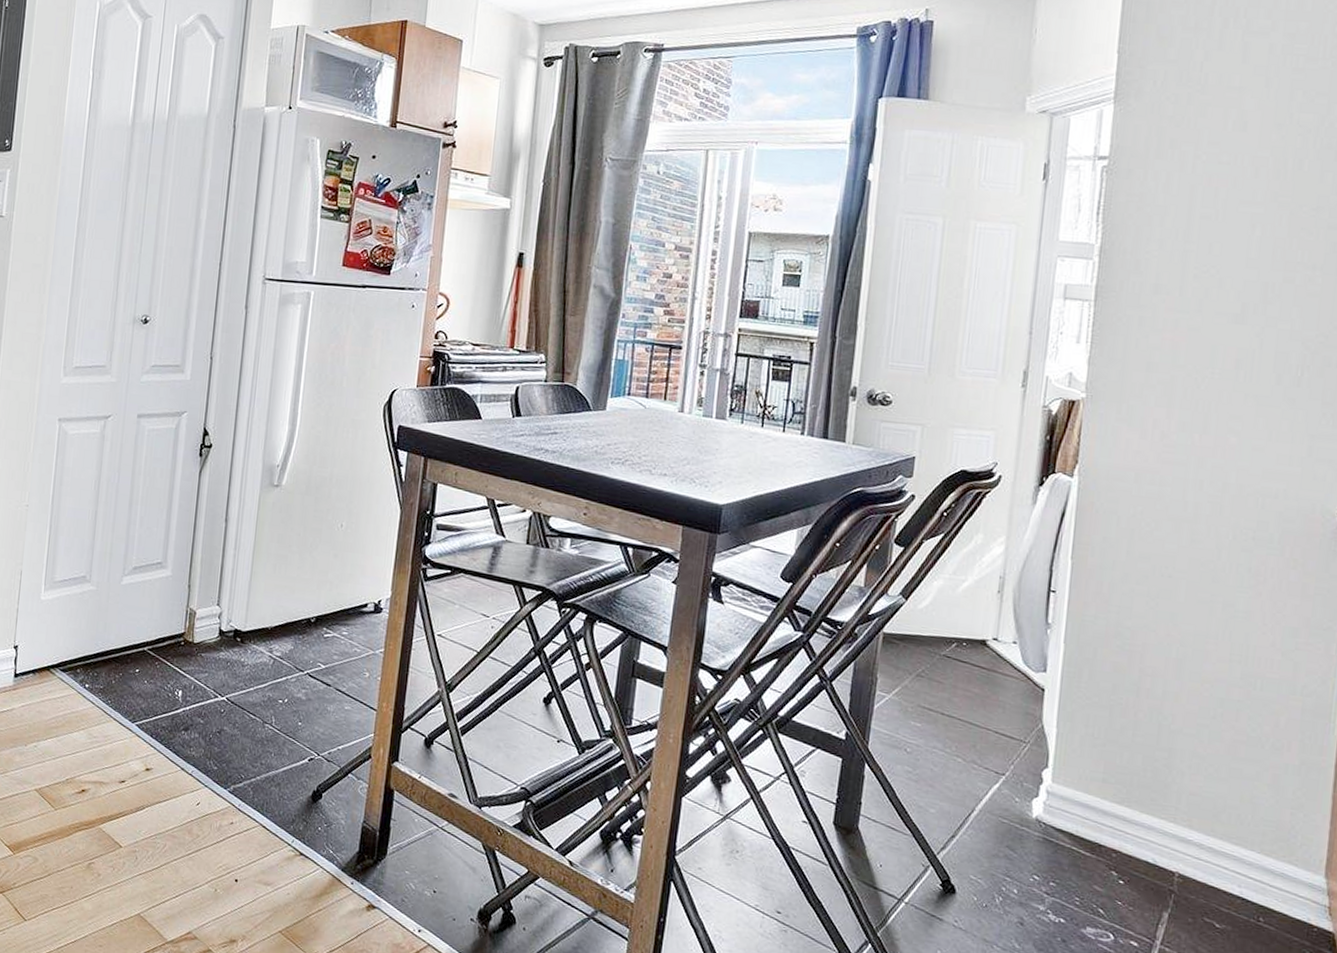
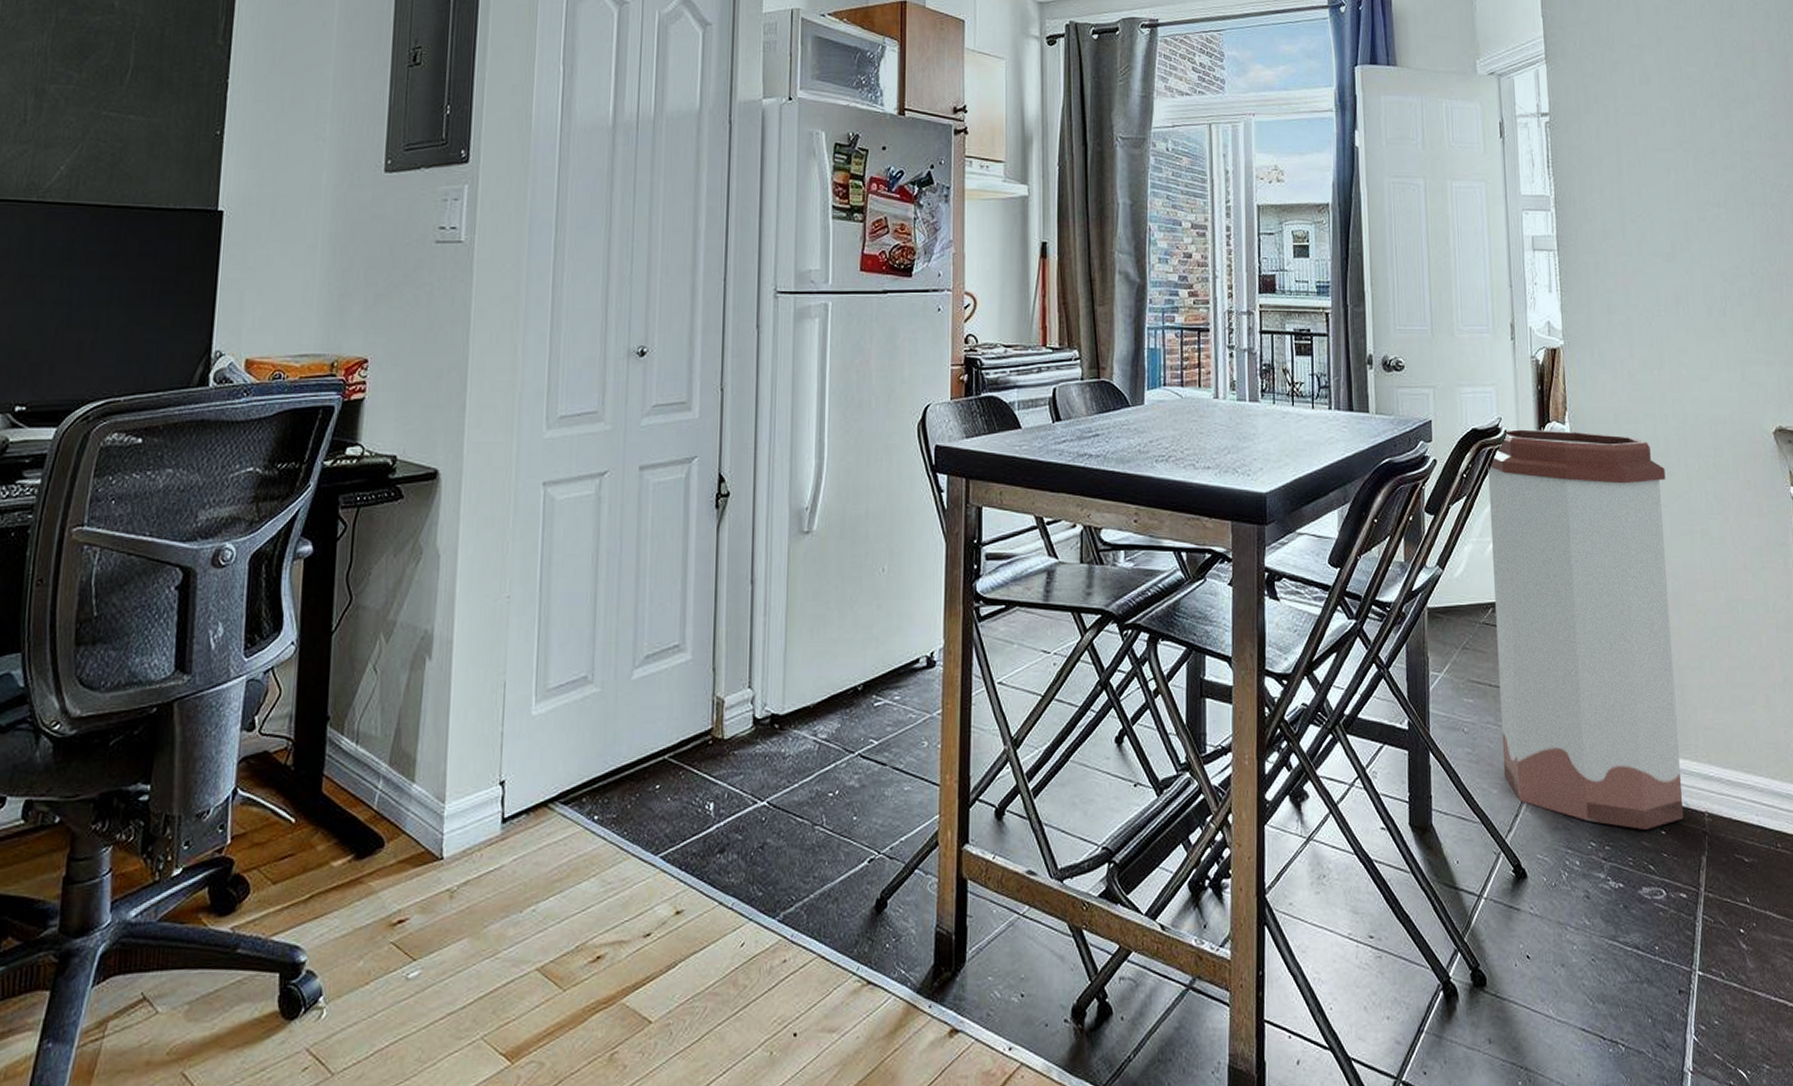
trash can: none [944,475,1190,876] -> present [1487,429,1684,830]

